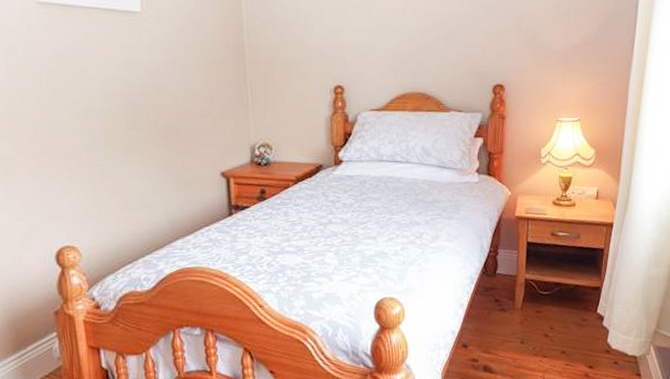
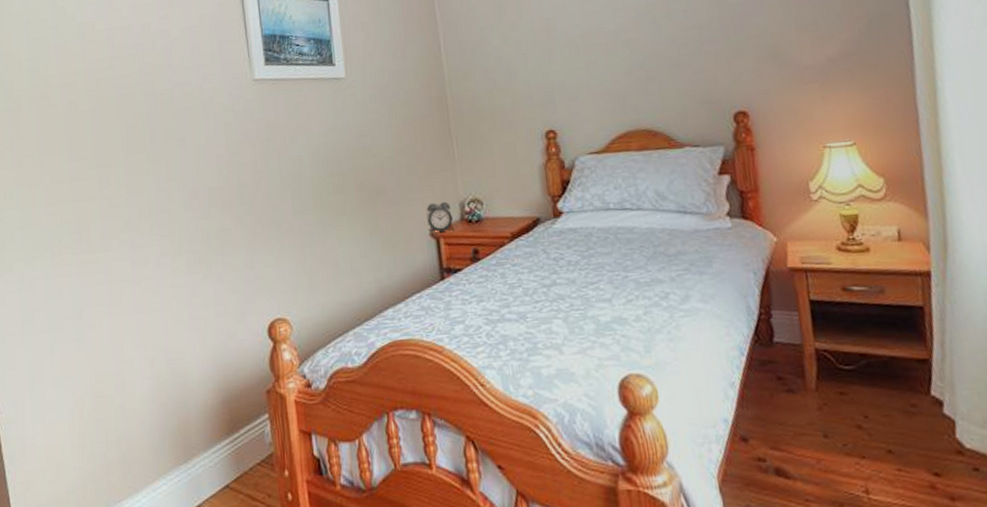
alarm clock: none [218,144,244,174] -> present [427,201,455,234]

